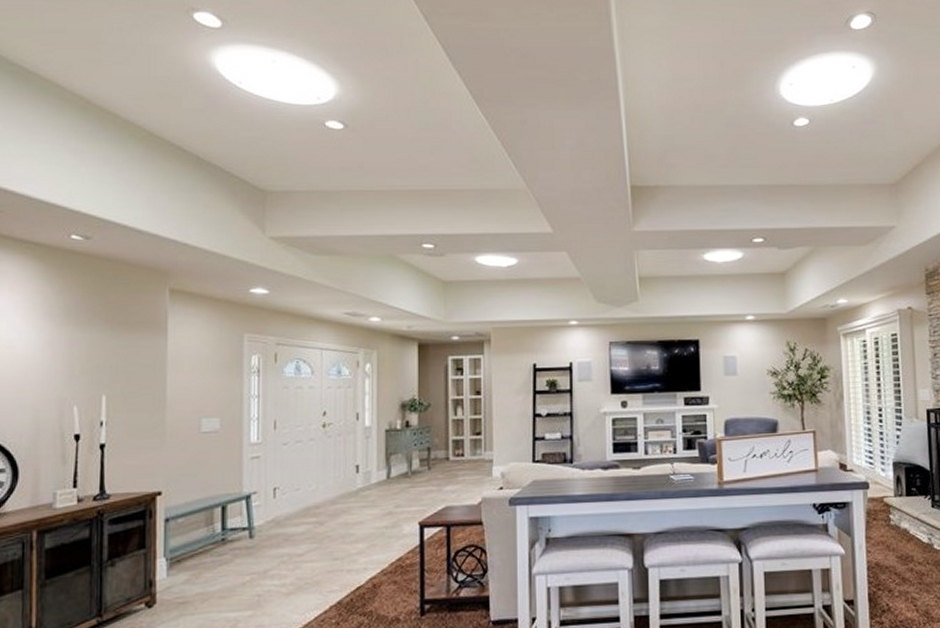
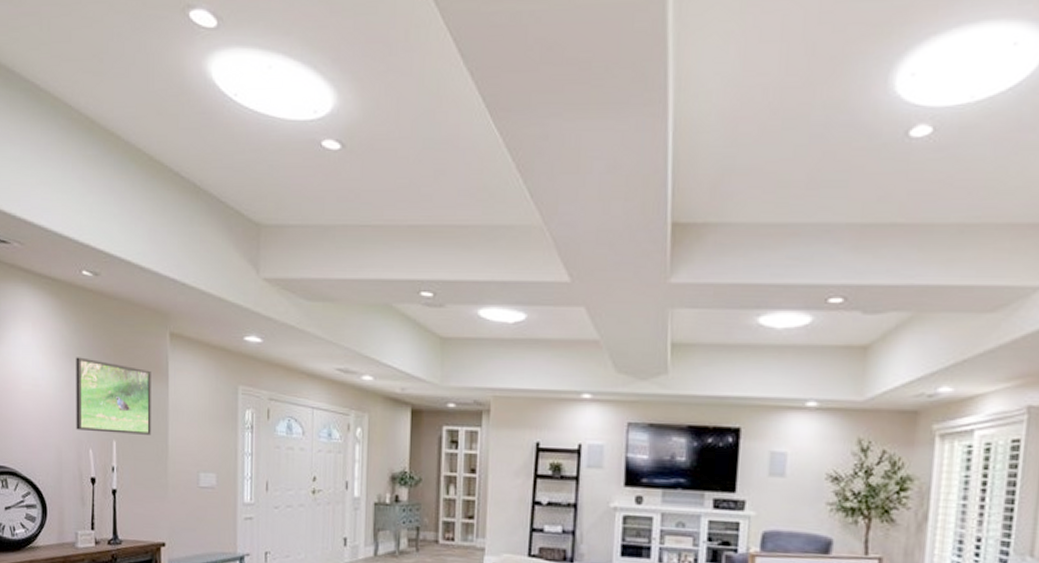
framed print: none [58,317,148,389] -> present [76,357,151,435]

